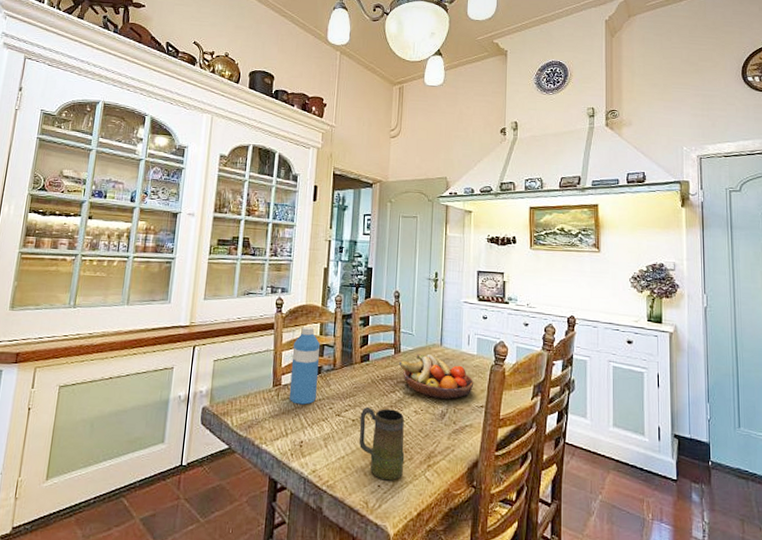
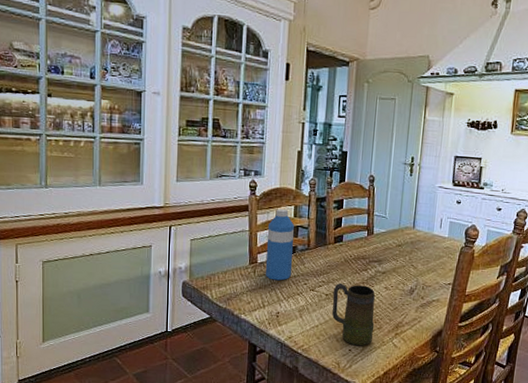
fruit bowl: present [399,354,474,400] -> none [372,236,444,278]

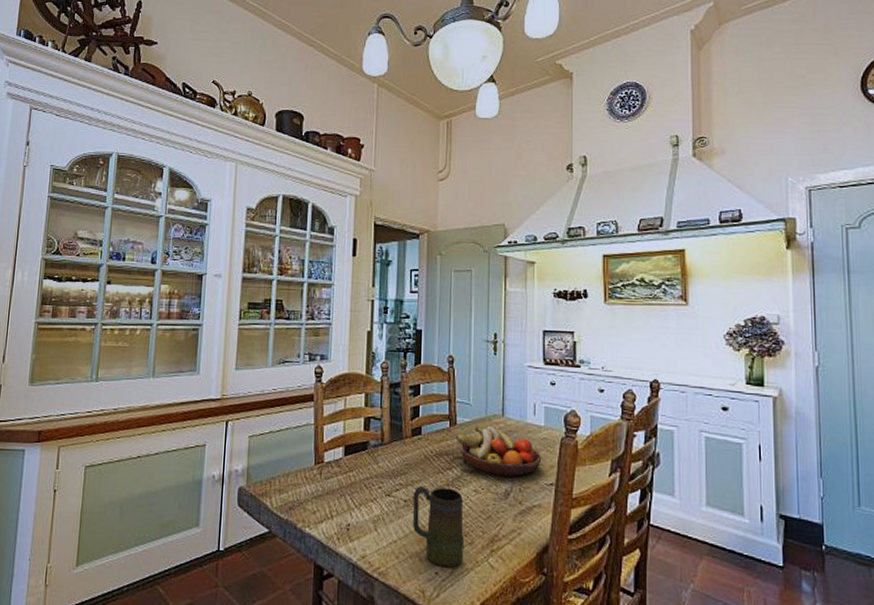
water bottle: present [265,209,295,281] -> none [333,398,366,484]
fruit bowl: none [372,236,444,278] -> present [456,426,542,477]

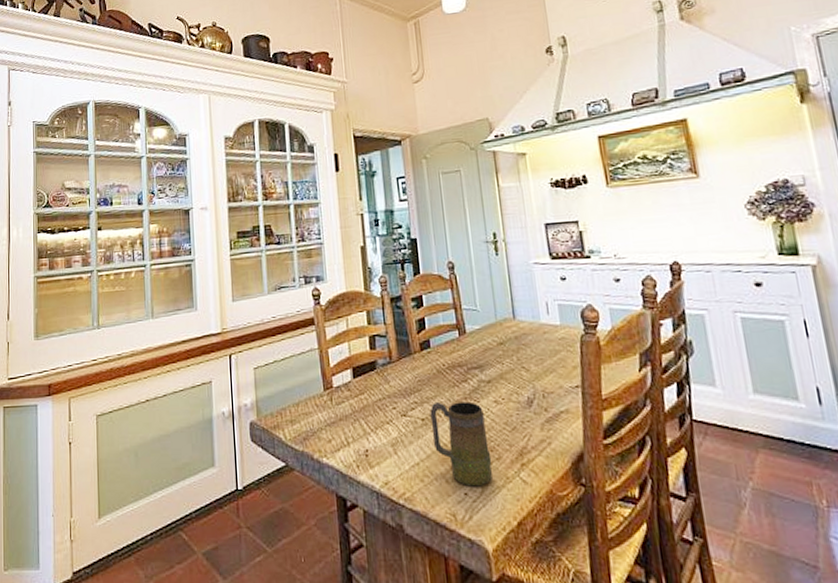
fruit bowl: present [456,426,542,477] -> none [467,331,563,384]

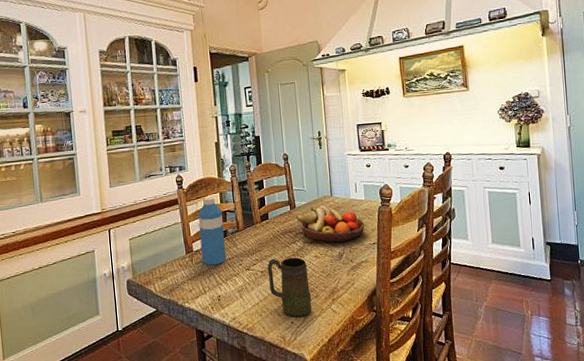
water bottle: none [339,317,376,408] -> present [198,197,227,266]
fruit bowl: none [467,331,563,384] -> present [296,205,365,243]

